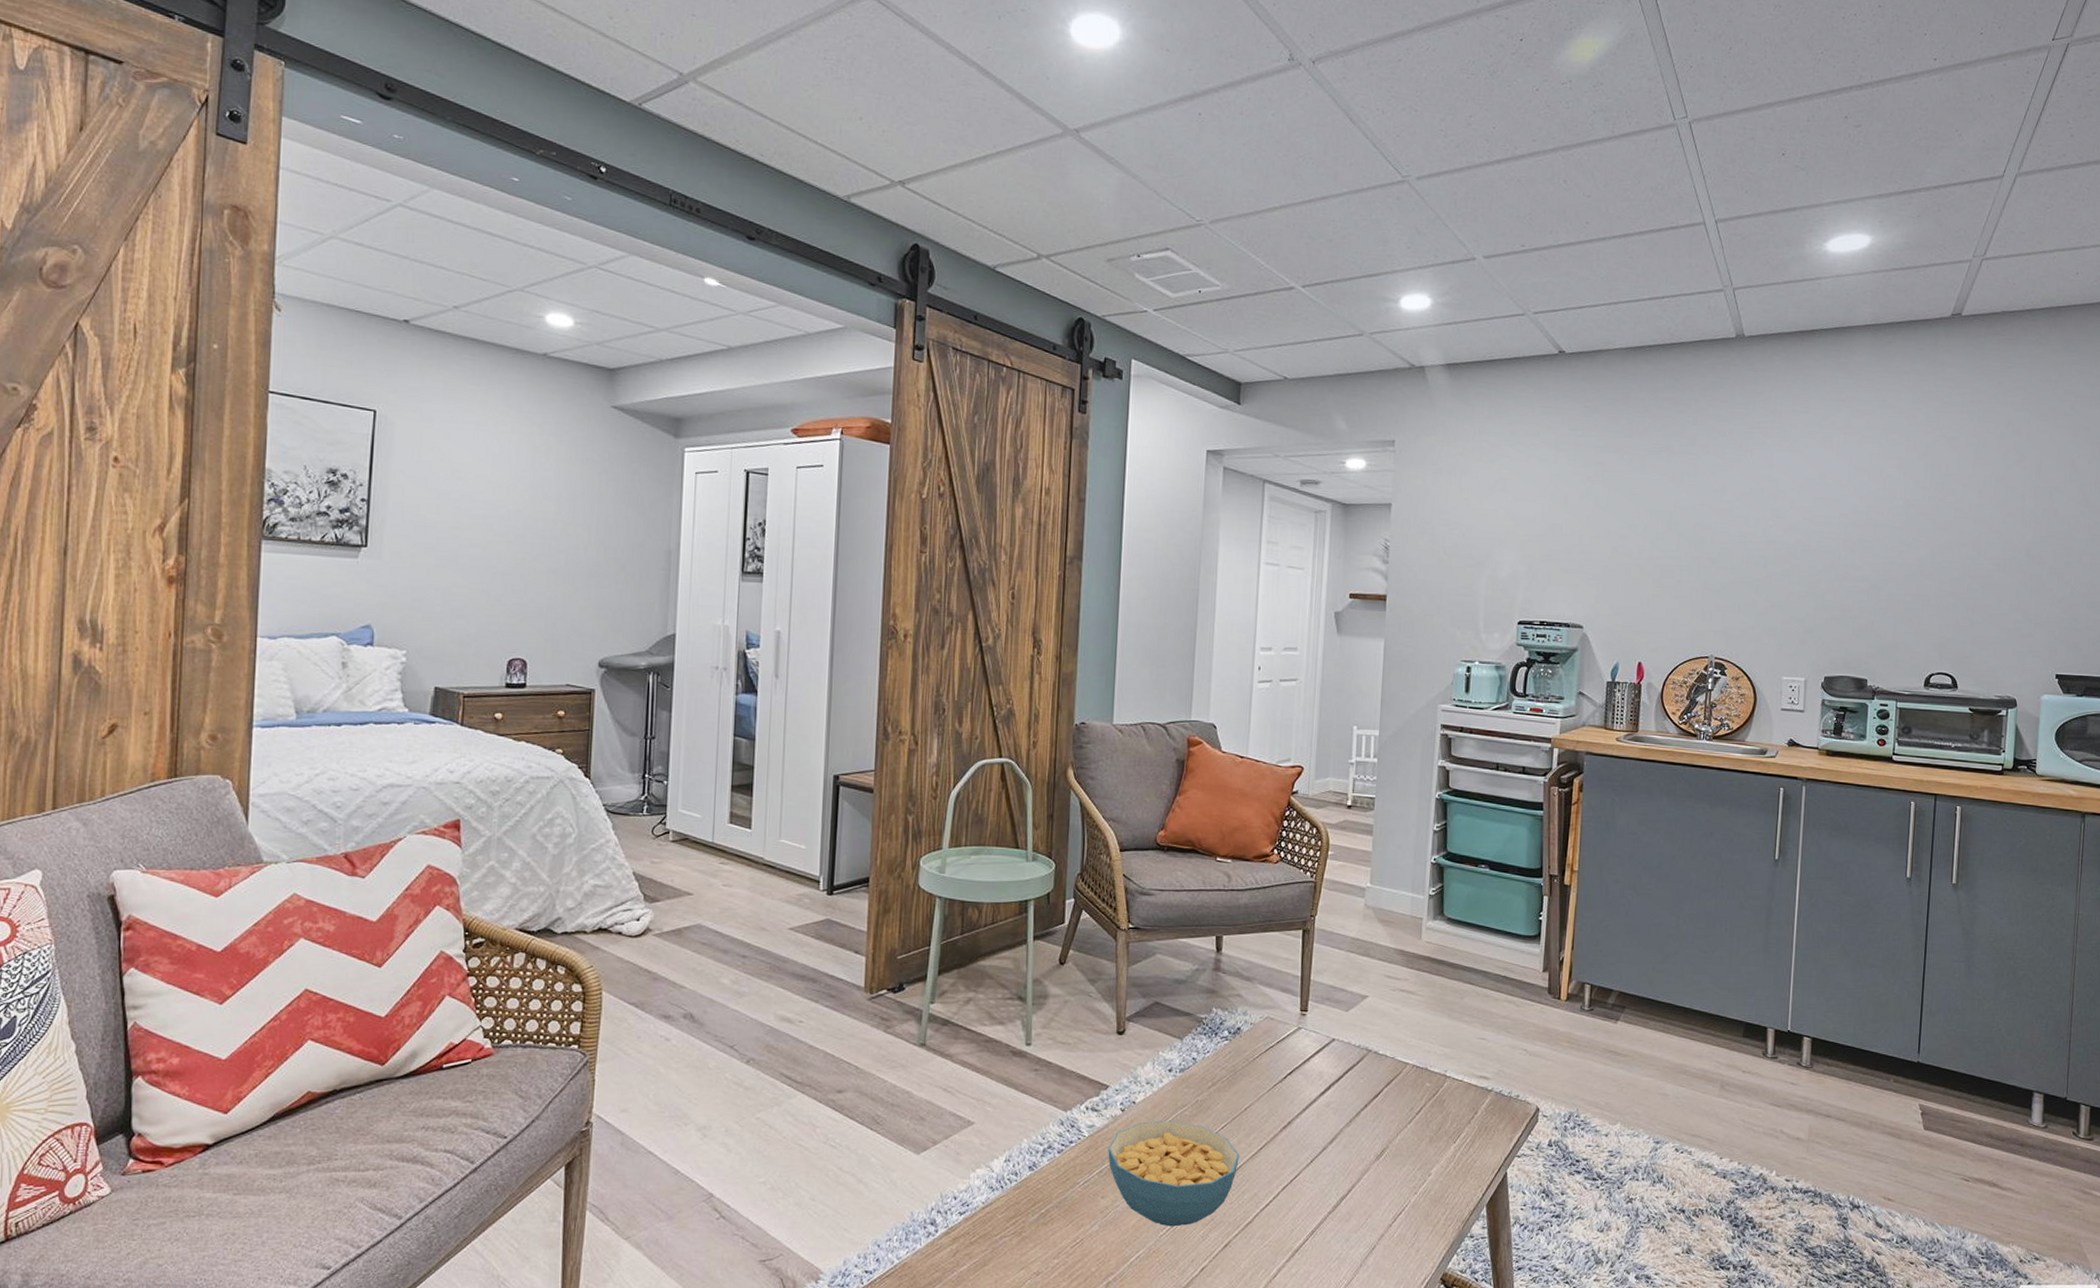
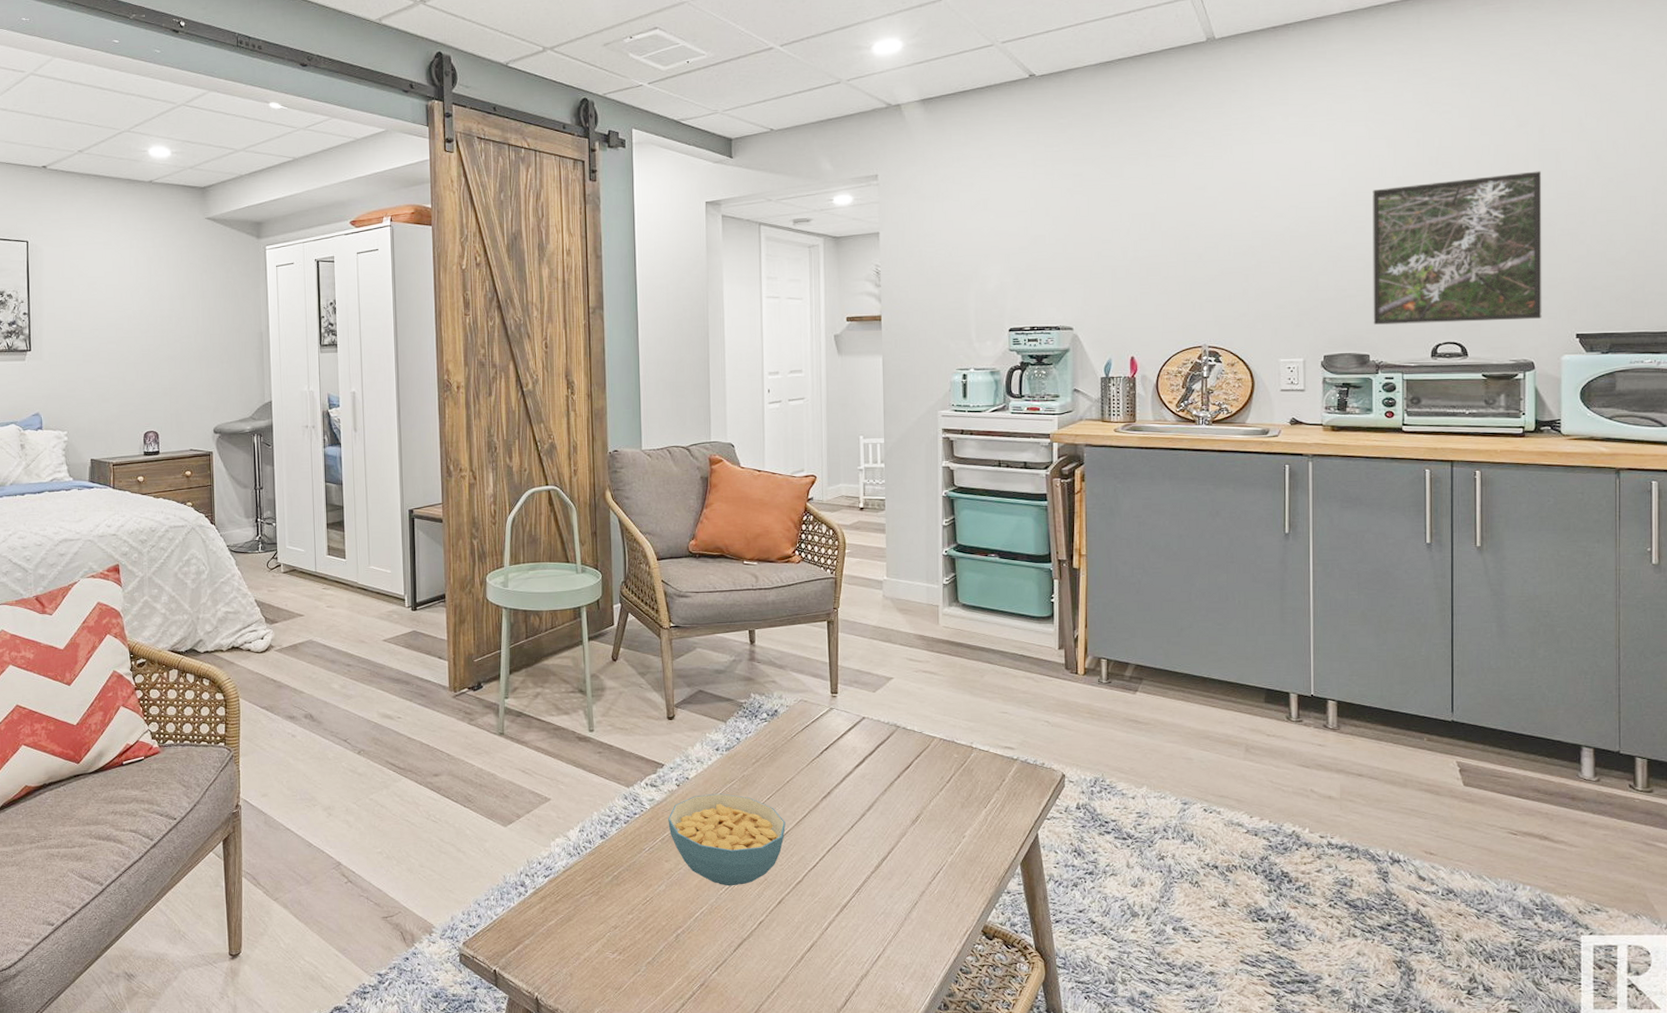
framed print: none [1873,507,2036,656] -> present [1372,171,1542,325]

